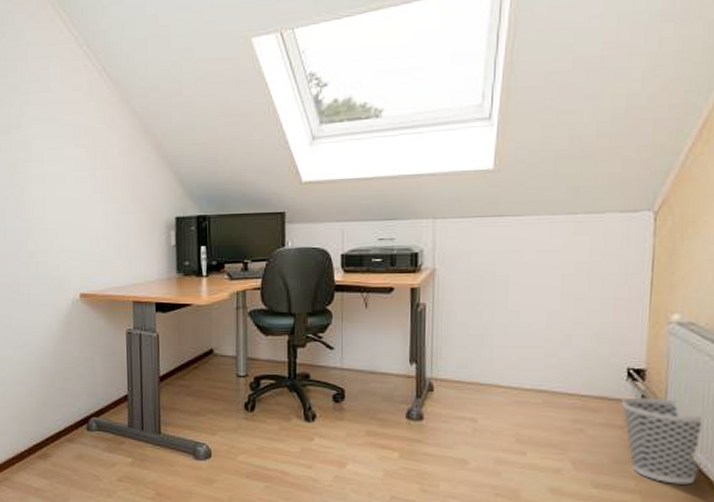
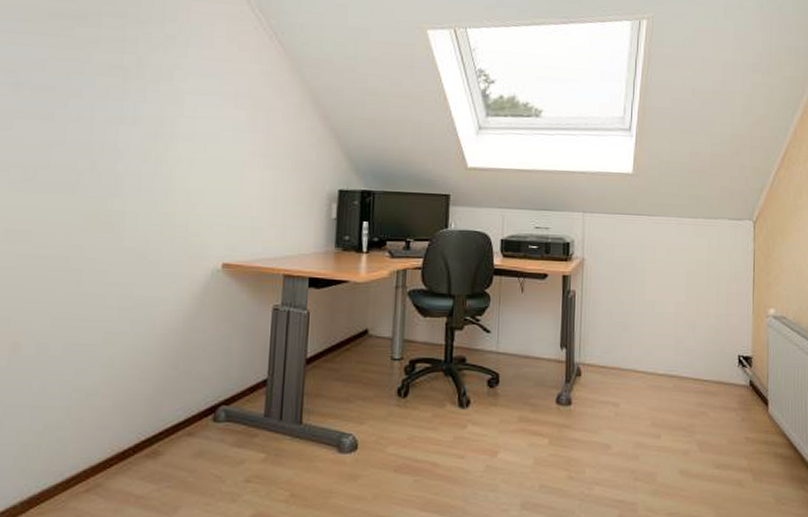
wastebasket: present [621,397,703,485] -> none [734,382,795,462]

